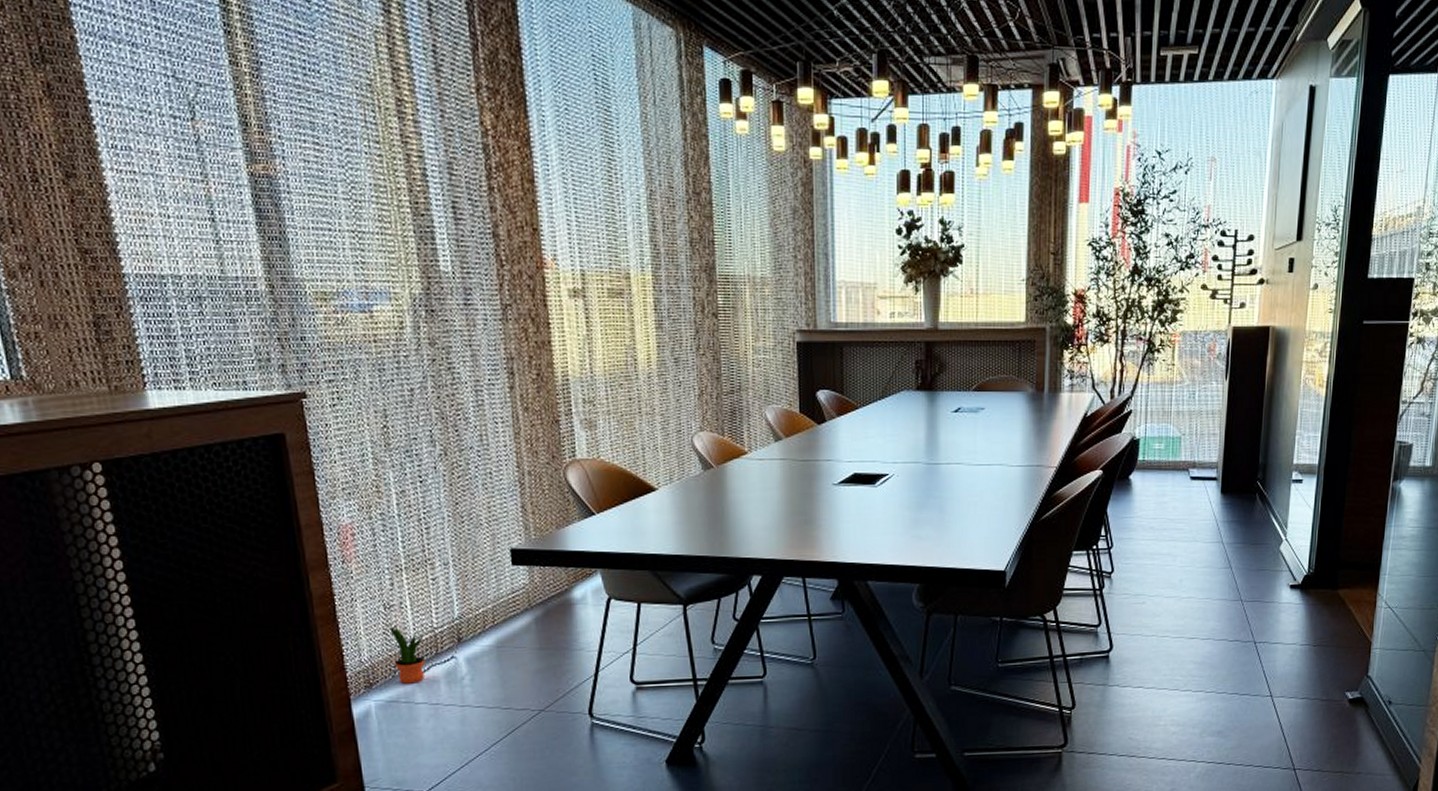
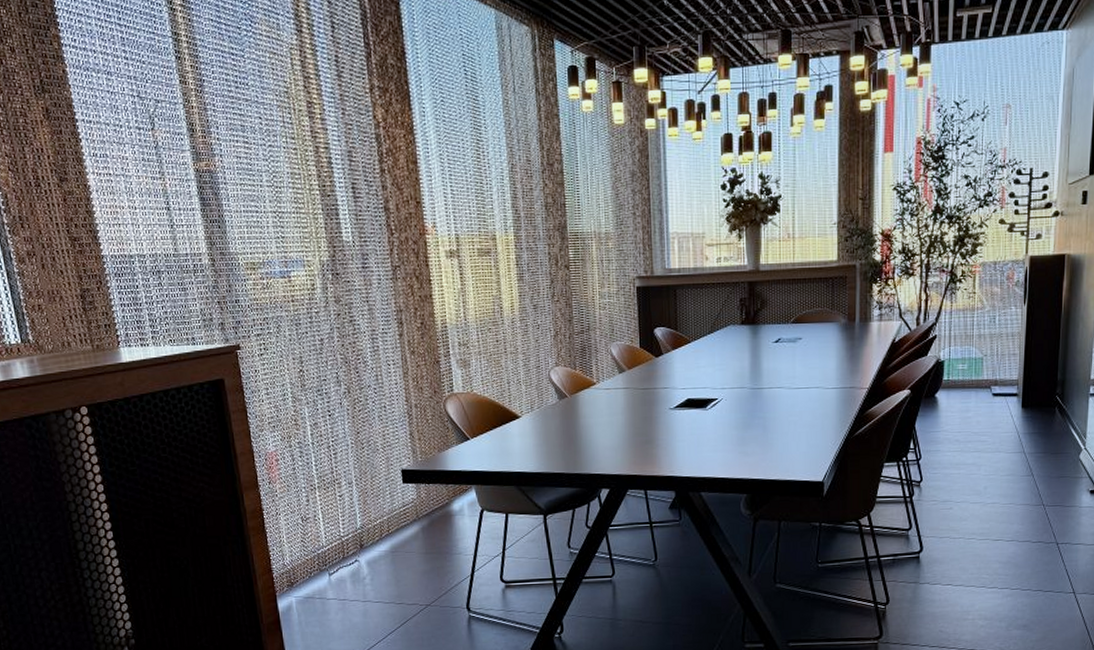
potted plant: present [389,624,425,684] -> none [306,533,334,583]

